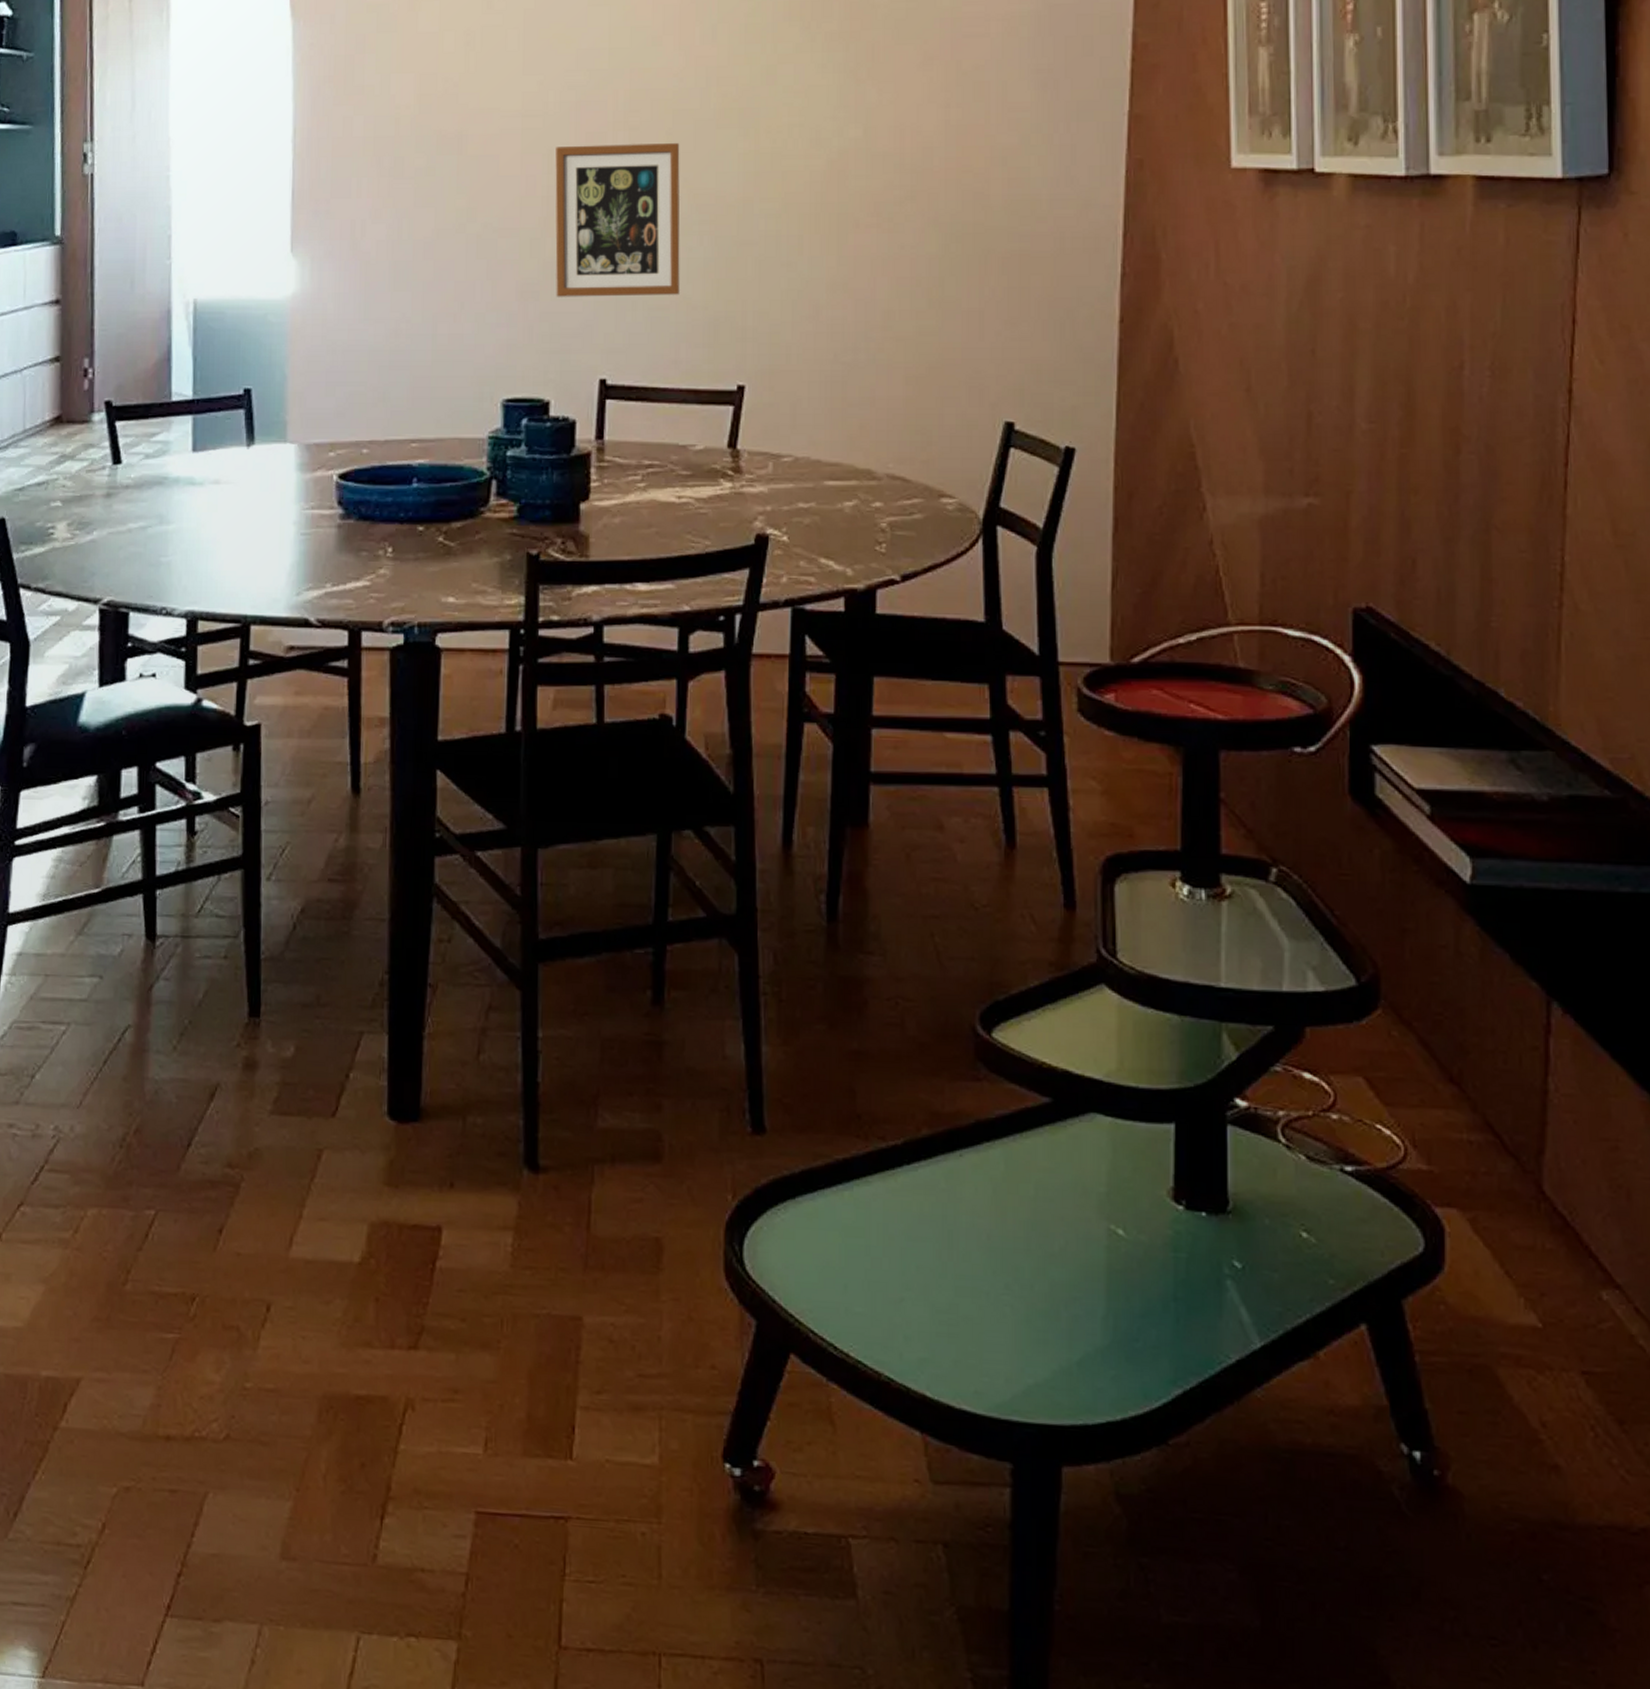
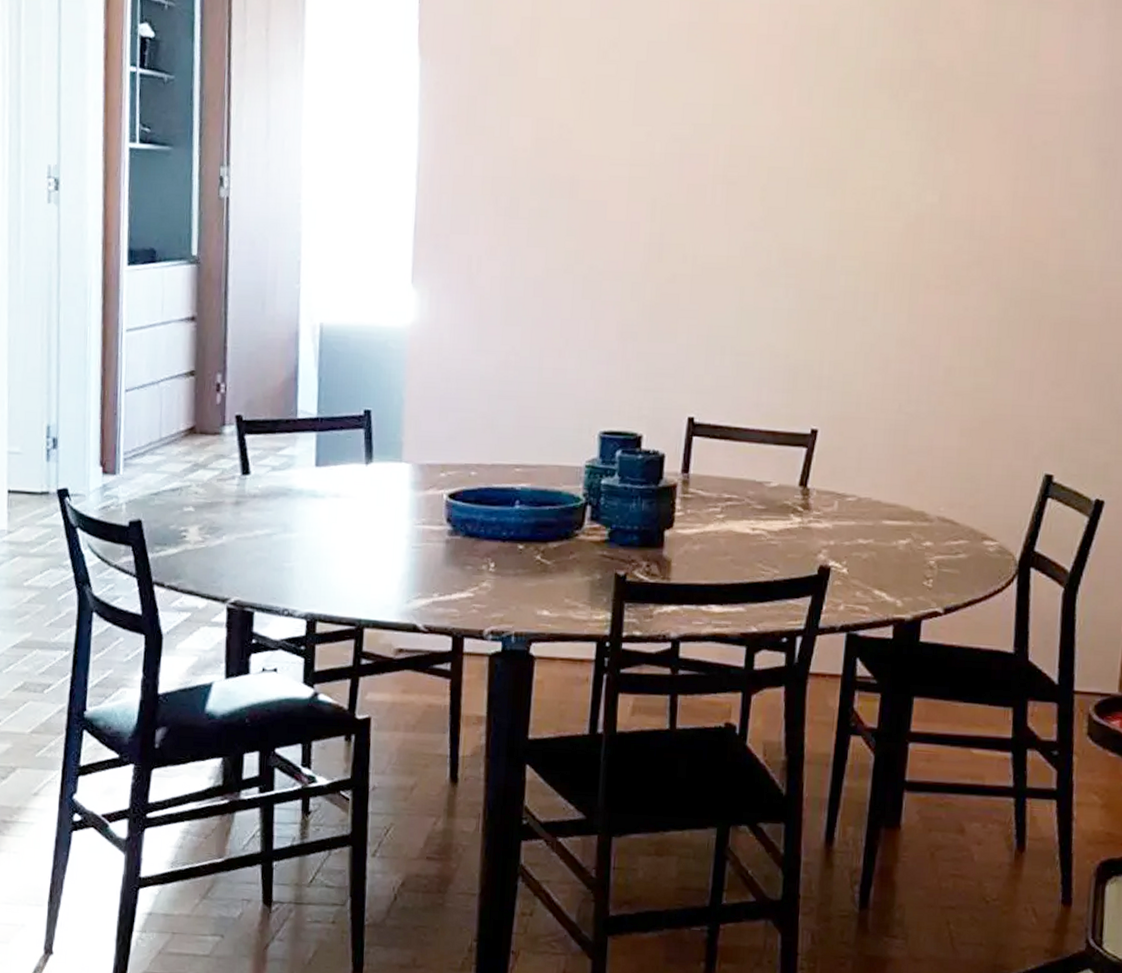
picture frame: present [555,143,680,297] -> none [652,196,773,342]

